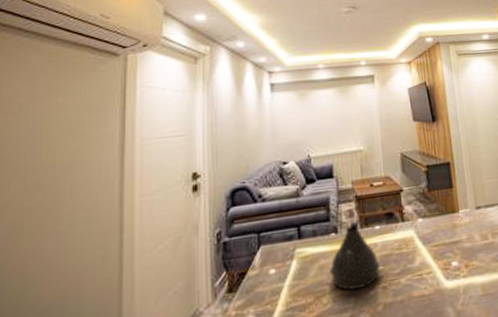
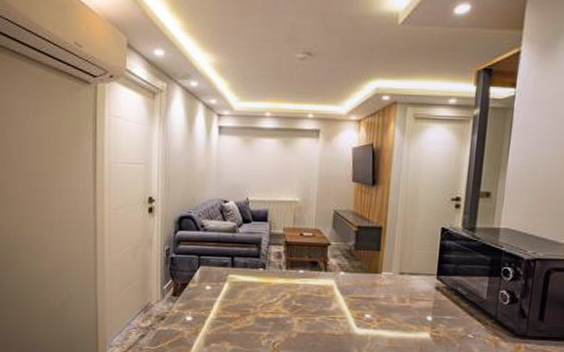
teapot: present [330,220,381,291] -> none [255,262,300,317]

